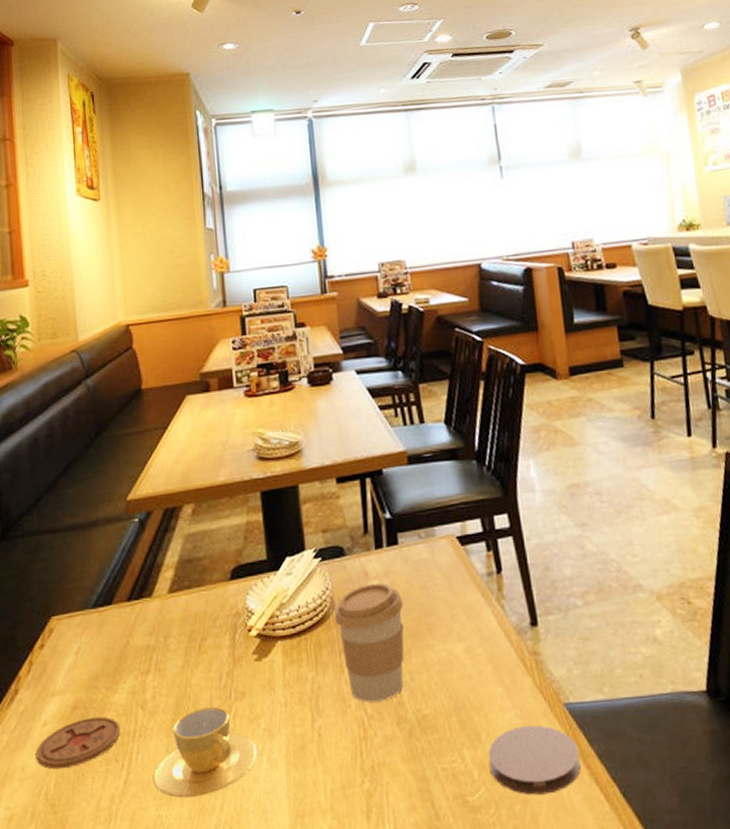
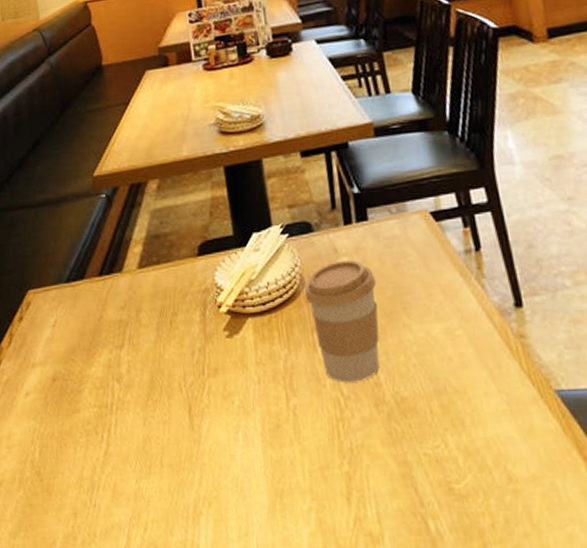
coaster: present [35,716,121,770] -> none [20,389,99,438]
cup: present [153,706,258,799] -> none [132,381,234,472]
coaster: present [488,725,581,795] -> none [473,411,577,486]

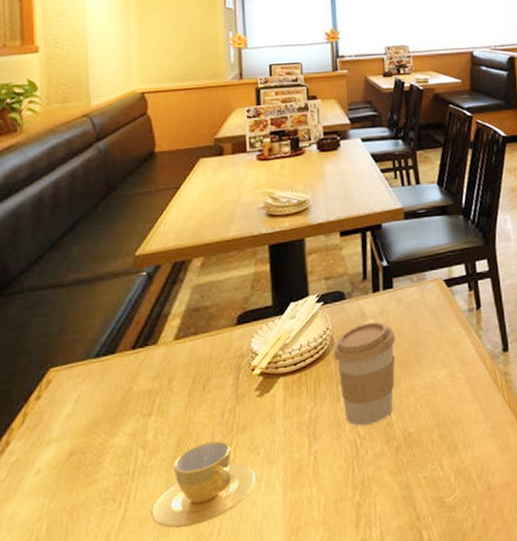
cup: none [132,381,234,472] -> present [151,440,257,529]

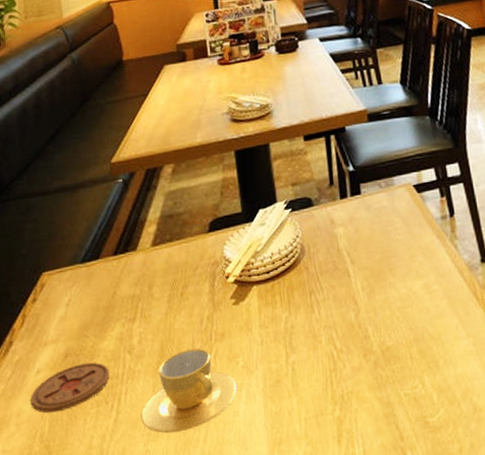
coaster: none [26,459,120,515] -> present [30,362,110,413]
coffee cup: present [333,322,396,426] -> none [304,229,369,338]

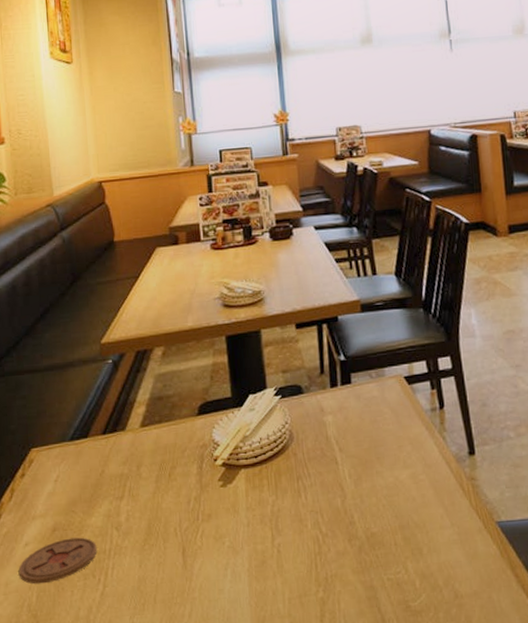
cup: present [141,347,238,434] -> none [127,527,223,608]

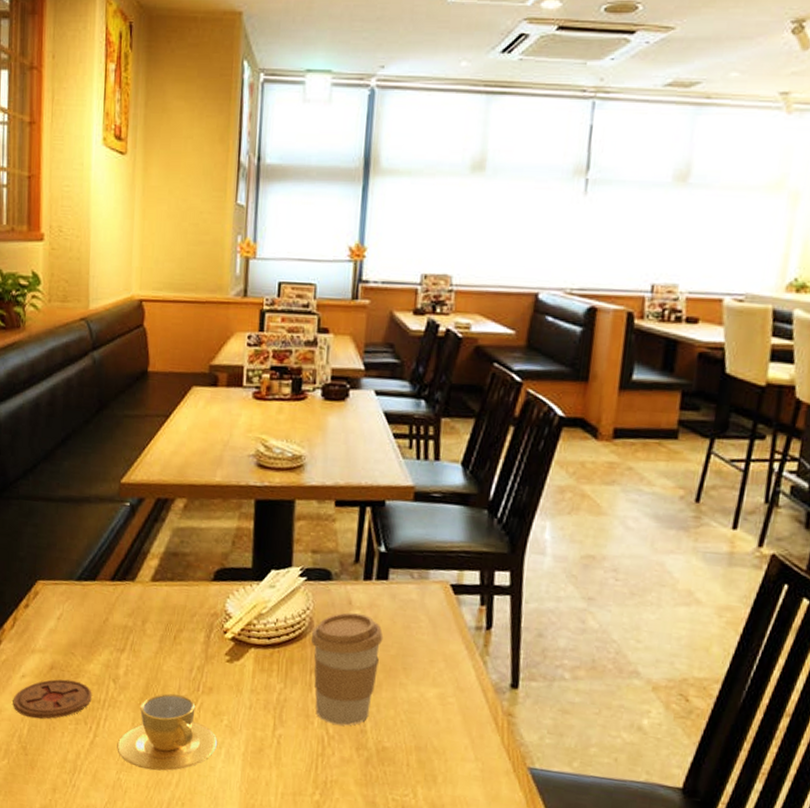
cup: none [127,527,223,608] -> present [117,693,218,771]
coffee cup: none [293,418,356,523] -> present [310,612,384,726]

